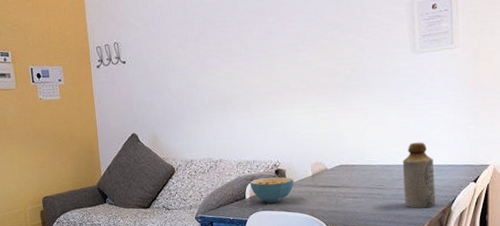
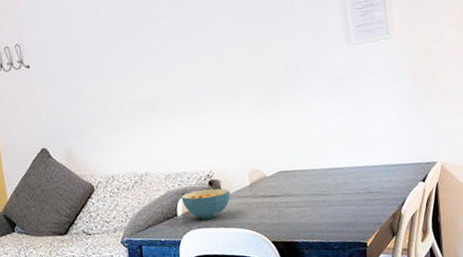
bottle: present [402,142,436,209] -> none [346,141,385,214]

